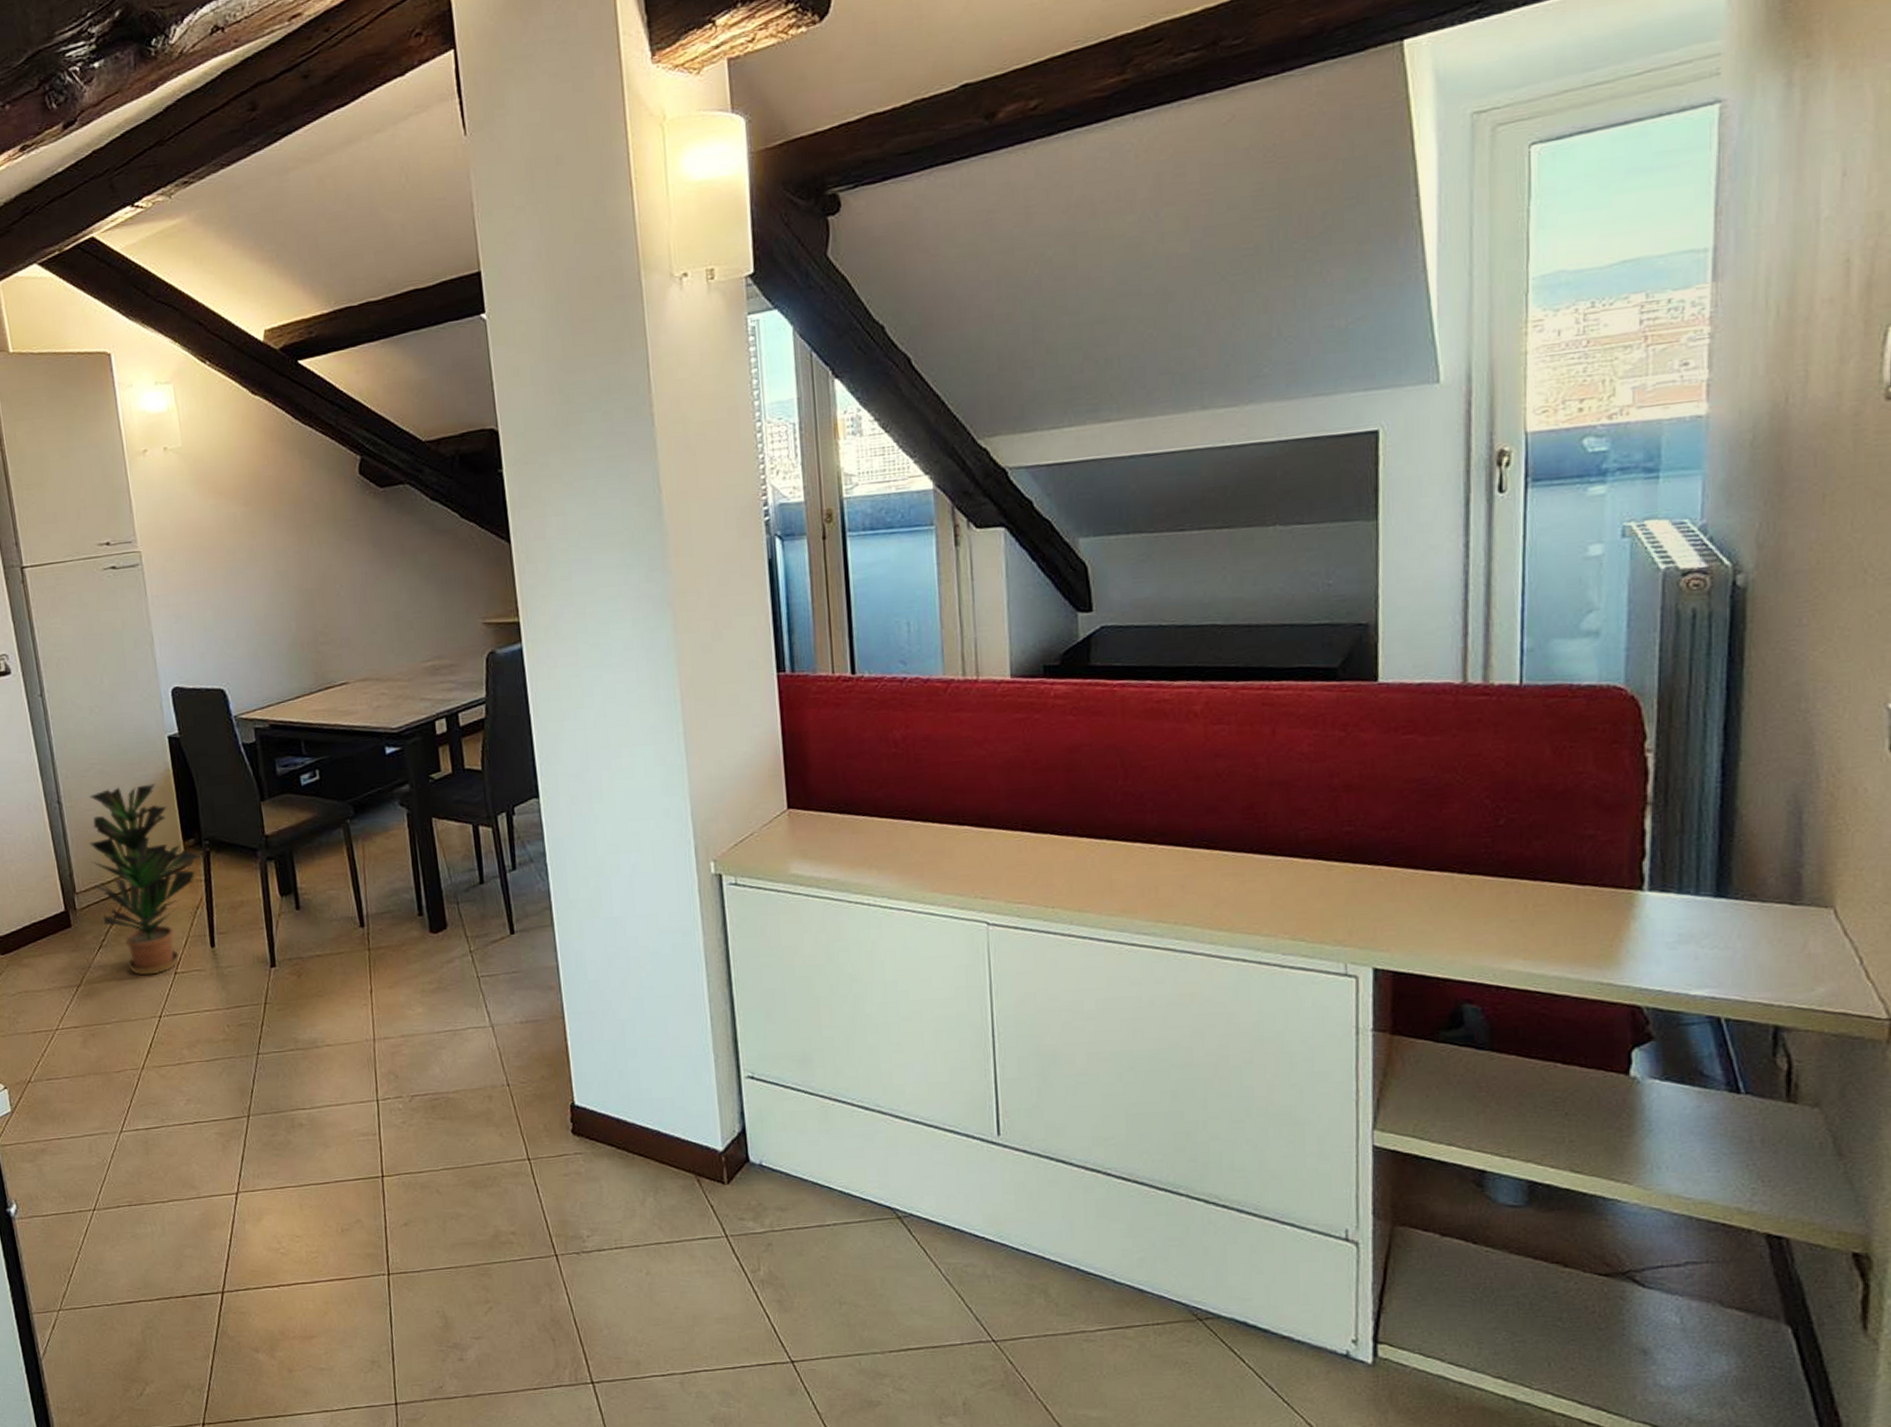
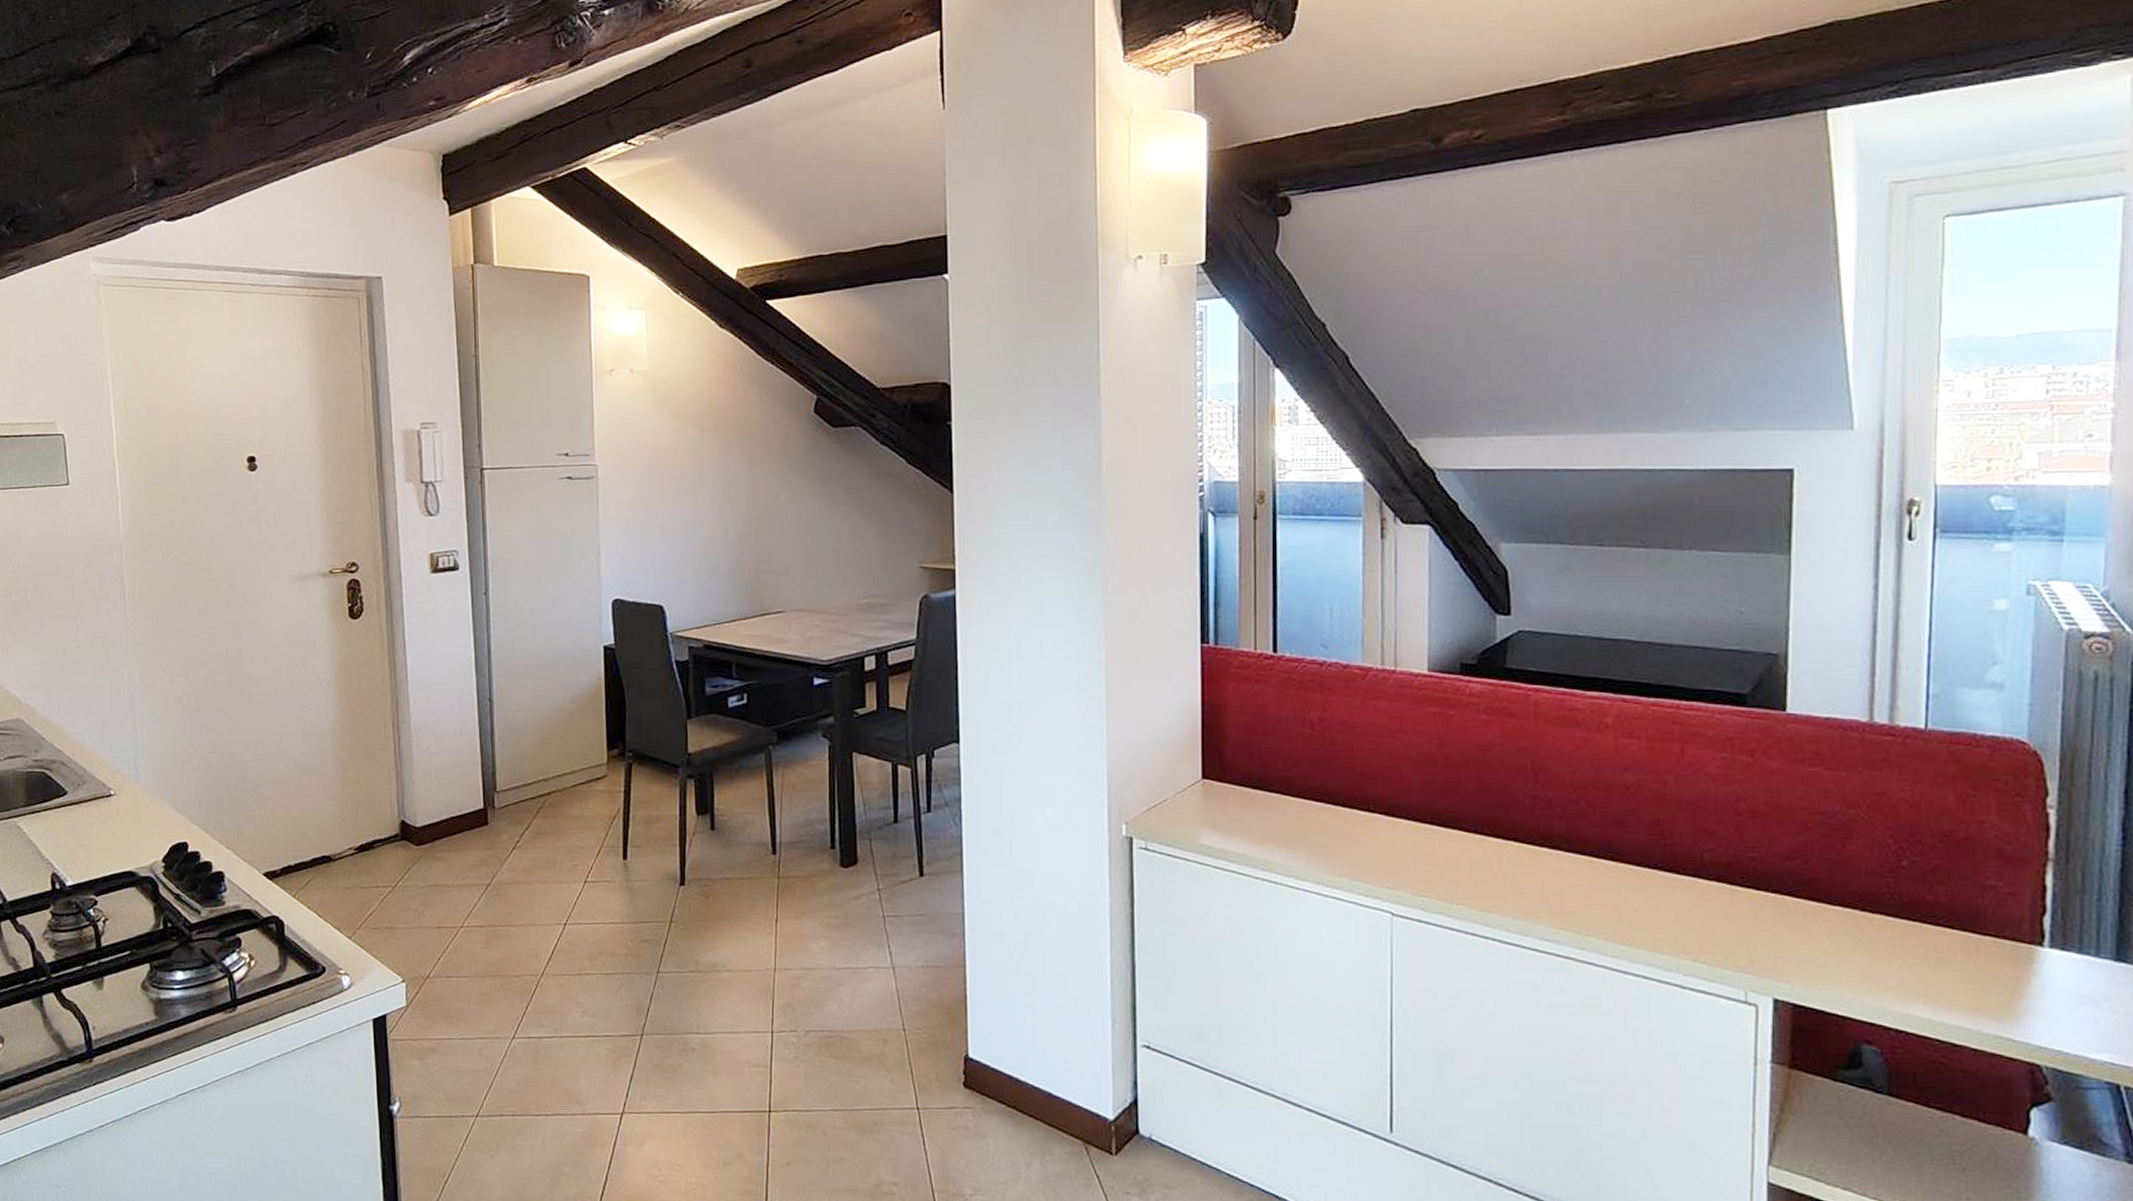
potted plant: present [89,783,201,976] -> none [515,691,622,881]

